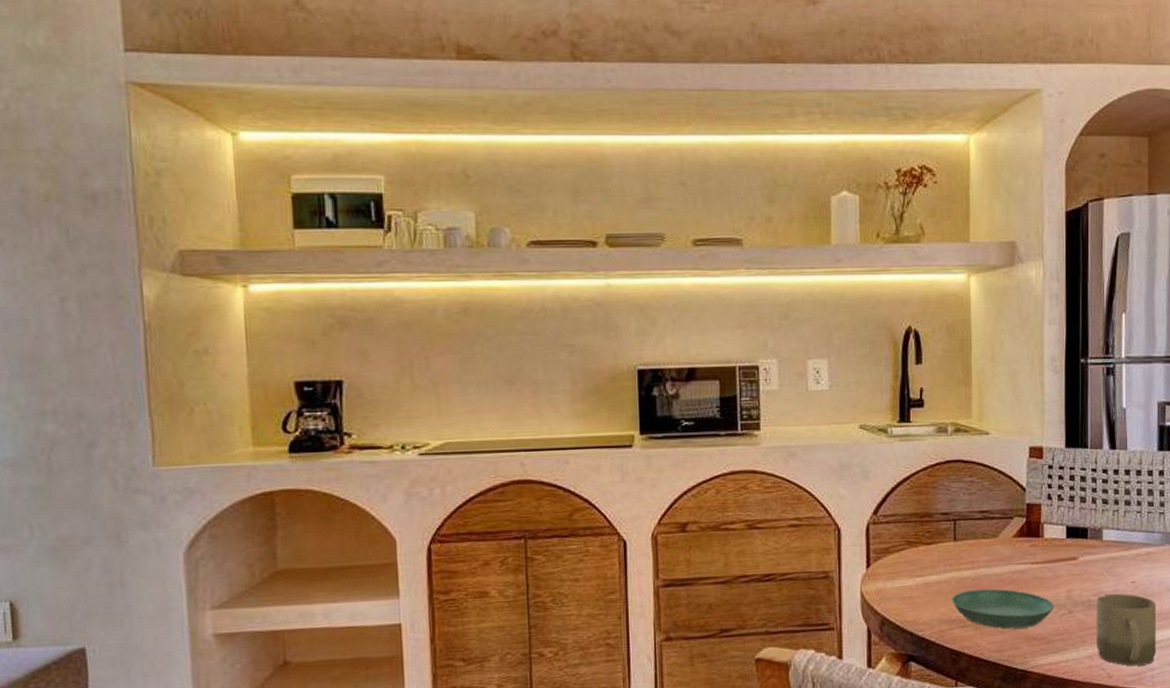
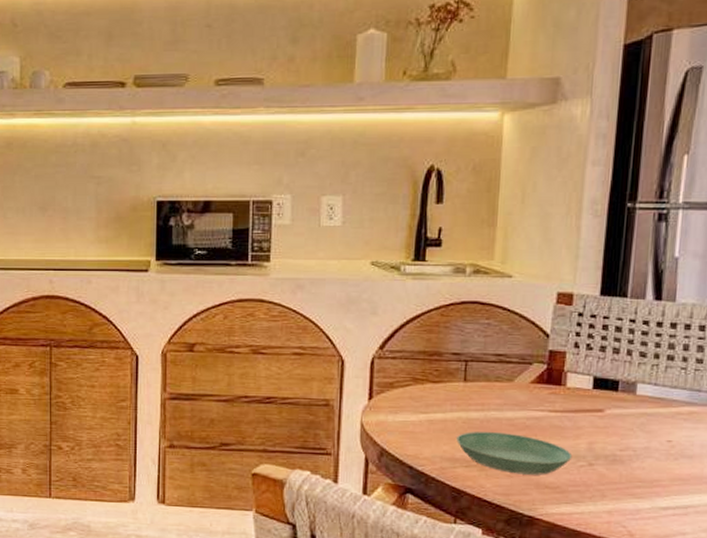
cup: present [1096,593,1156,666] -> none [618,450,695,529]

